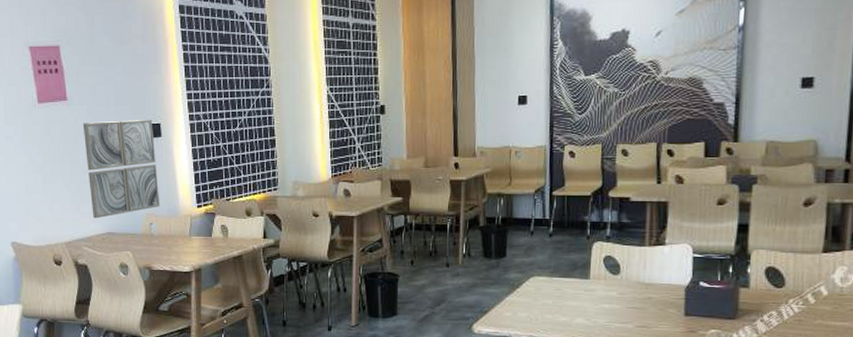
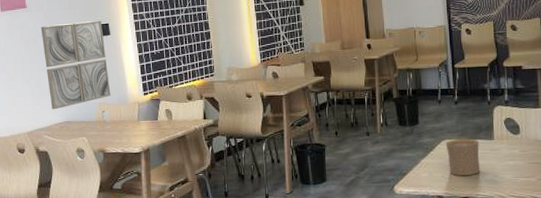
cup: none [534,276,573,317] -> present [445,139,481,176]

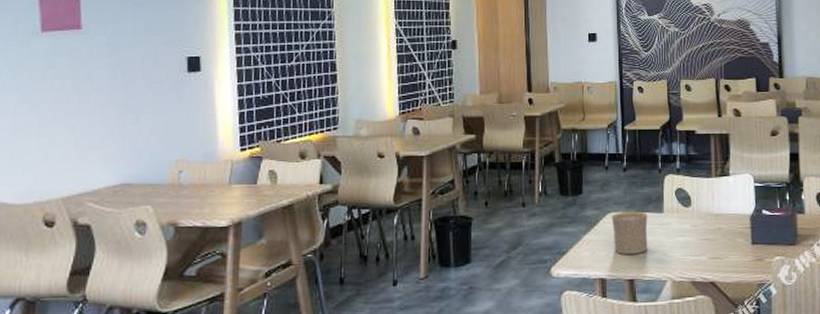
wall art: present [40,20,111,110] -> none [99,51,194,168]

